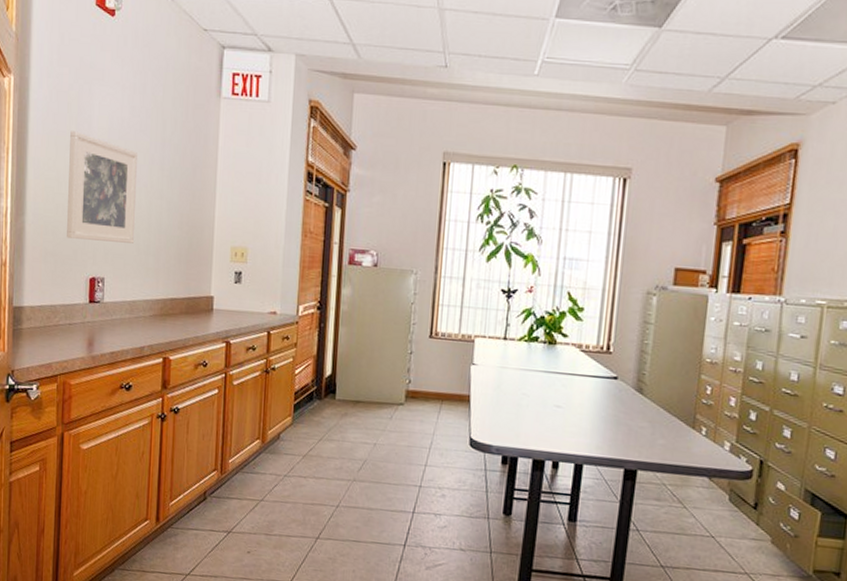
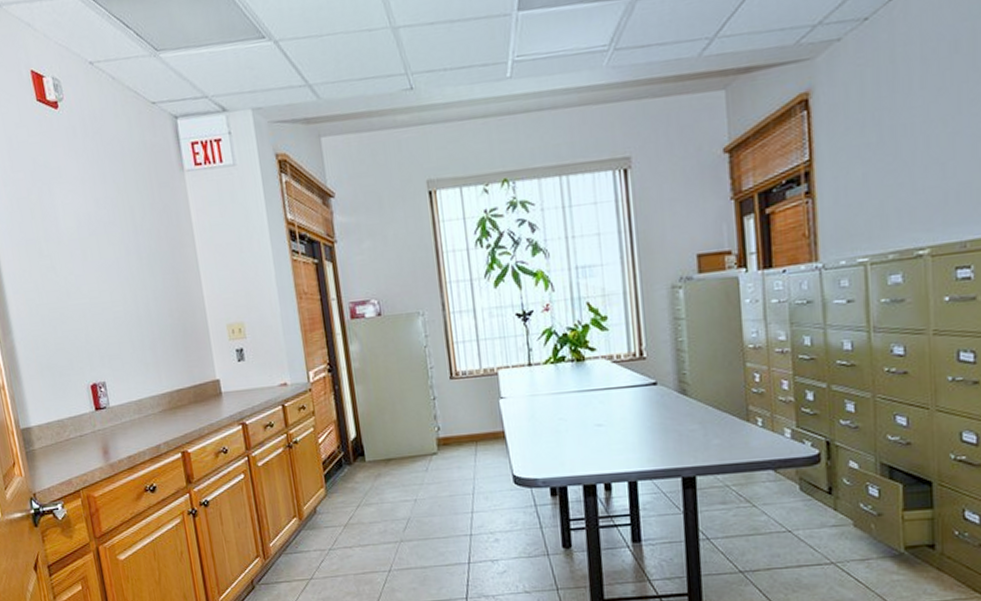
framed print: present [67,131,139,243] -> none [39,236,128,348]

